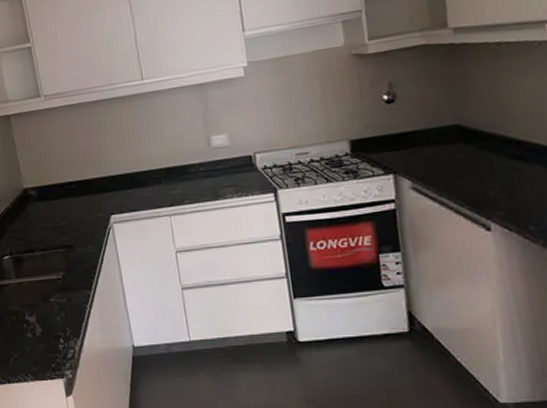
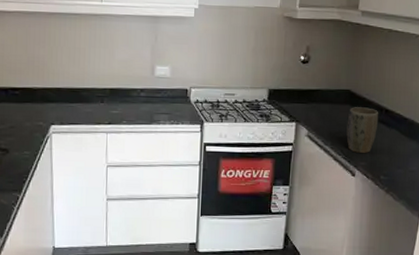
plant pot: none [463,142,511,201] -> present [346,107,379,153]

